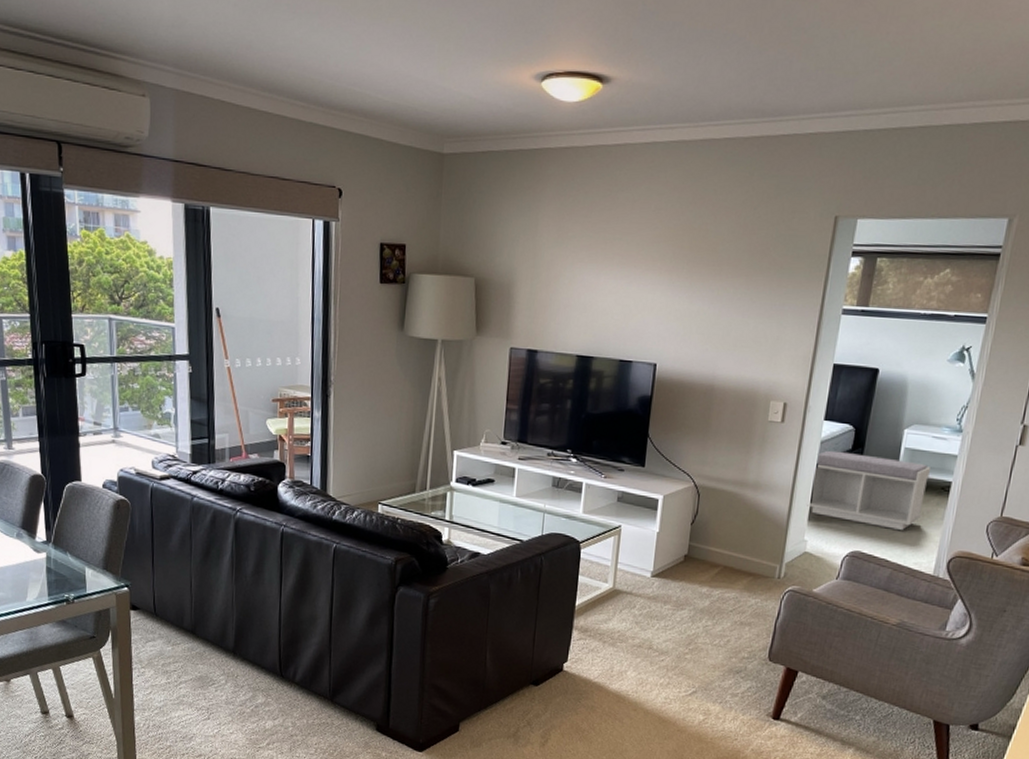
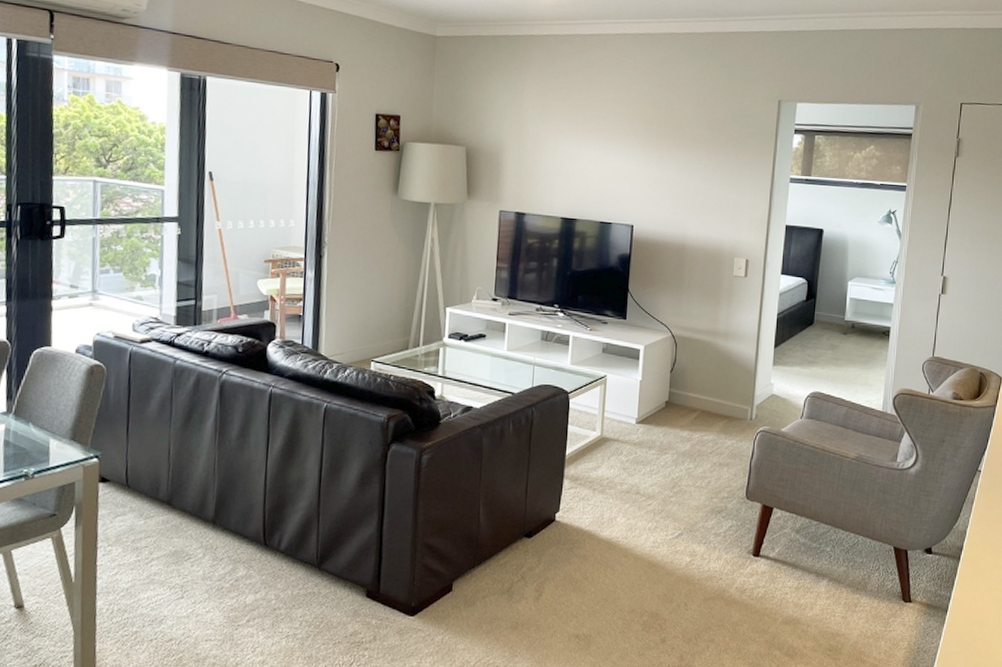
bench: present [807,450,932,530] -> none [771,301,873,371]

